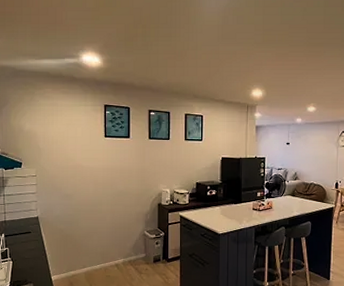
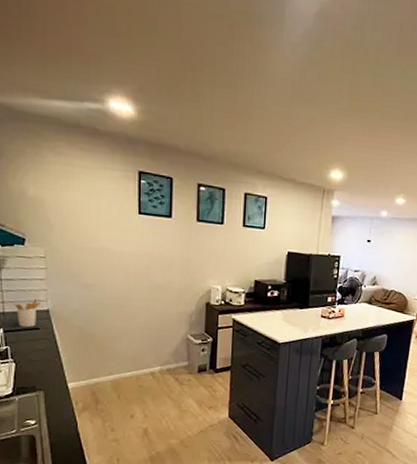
utensil holder: none [13,209,32,232] -> present [14,299,40,328]

